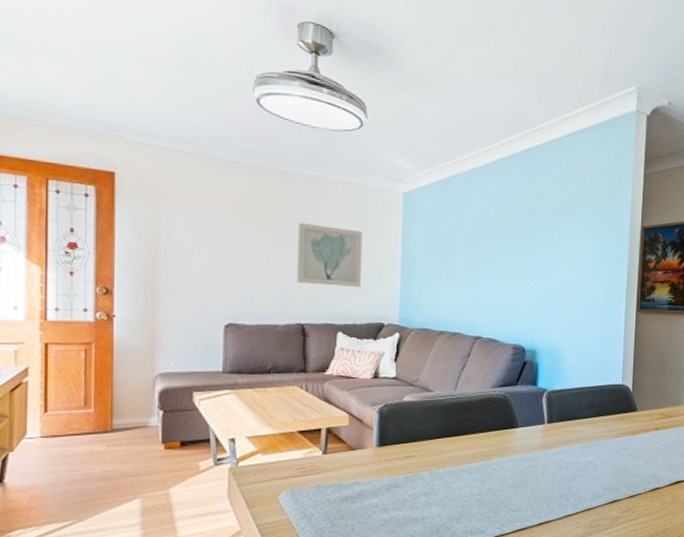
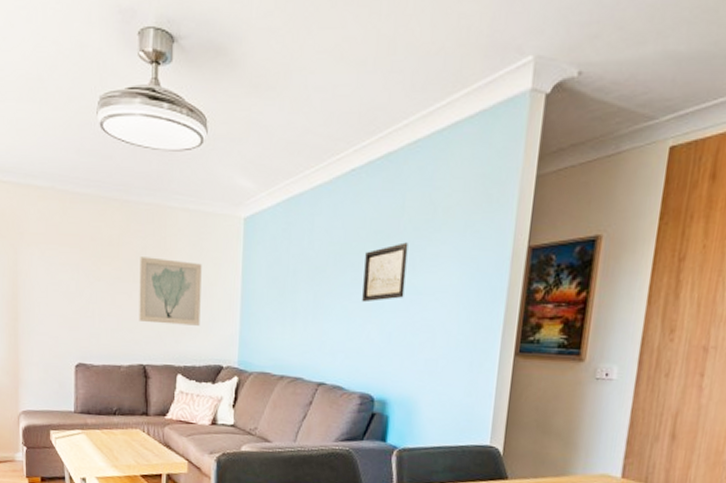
wall art: none [512,220,549,268] -> present [362,242,408,303]

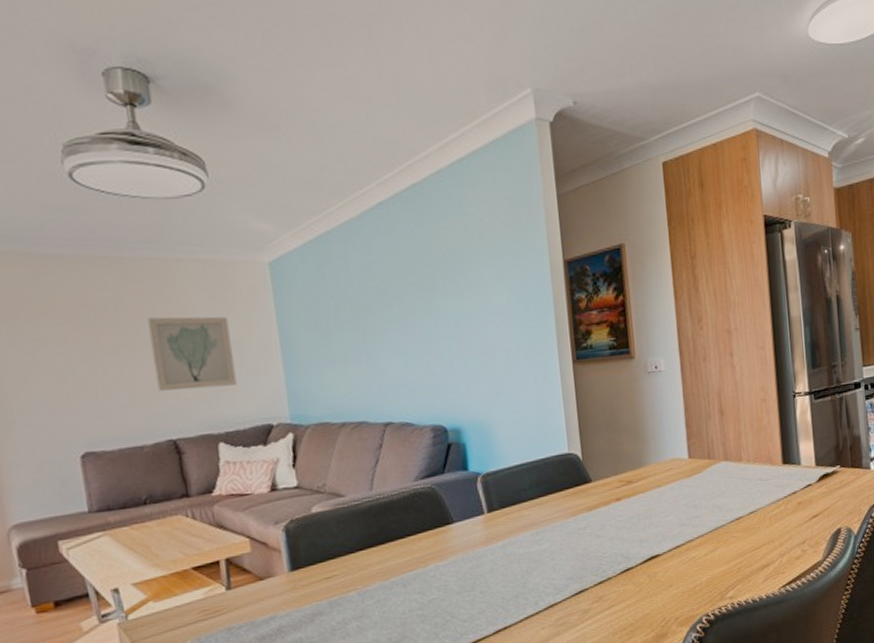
wall art: present [362,242,408,303] -> none [409,269,457,334]

